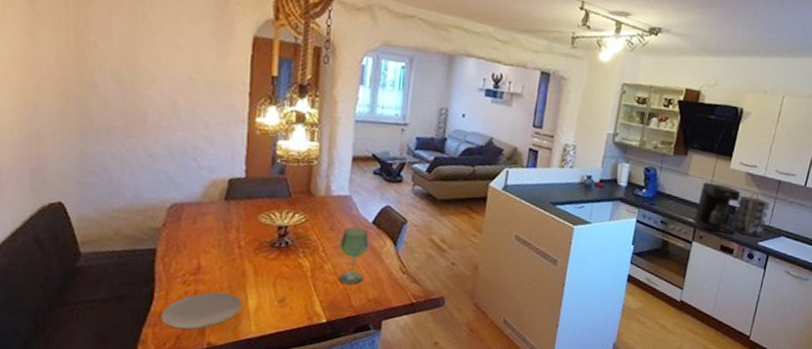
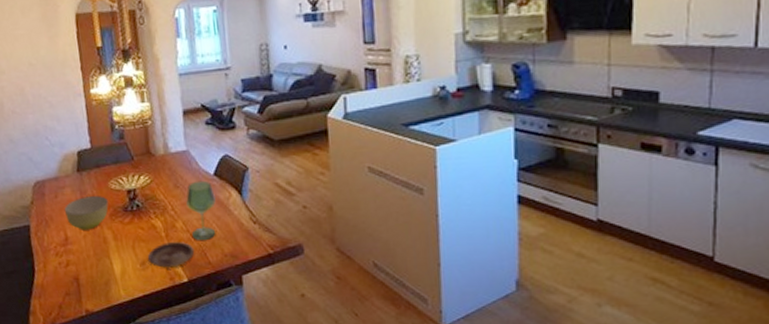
plate: present [161,292,242,330] -> none [43,260,109,299]
bowl: none [201,226,255,262] -> present [64,196,109,230]
plate: none [287,282,339,309] -> present [147,242,195,269]
coffee maker: present [694,181,741,234] -> none [594,66,659,128]
spice rack: present [731,193,770,236] -> none [651,69,705,125]

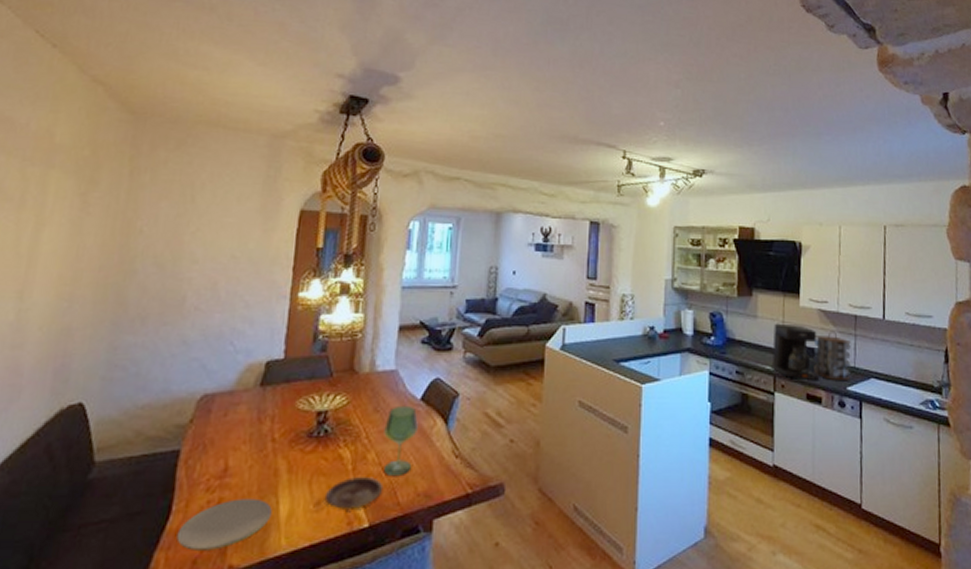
plate: none [43,260,109,299] -> present [176,498,272,551]
bowl: present [64,196,109,230] -> none [231,417,291,459]
coffee maker: none [594,66,659,128] -> present [771,323,820,380]
spice rack: none [651,69,705,125] -> present [813,331,851,380]

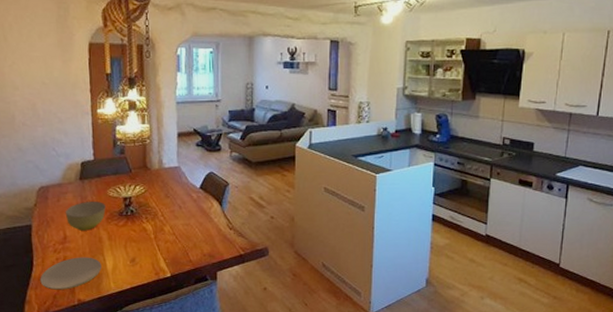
bowl: none [231,417,291,459] -> present [65,202,106,231]
plate: present [324,477,384,511] -> none [137,243,179,266]
wine glass: present [383,405,418,475] -> none [174,192,200,242]
coffee maker: present [771,323,820,380] -> none [489,122,533,168]
spice rack: present [813,331,851,380] -> none [527,127,564,168]

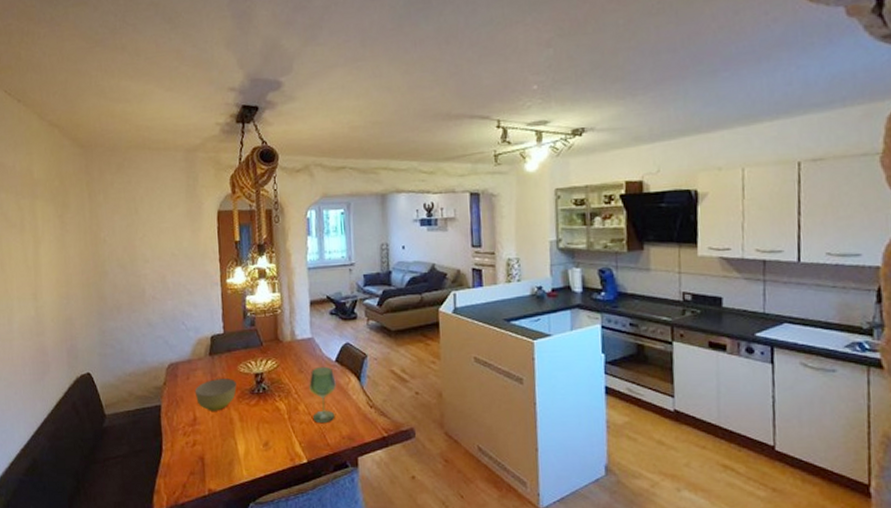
plate: present [40,257,102,290] -> none [169,440,233,478]
wine glass: none [174,192,200,242] -> present [309,366,336,422]

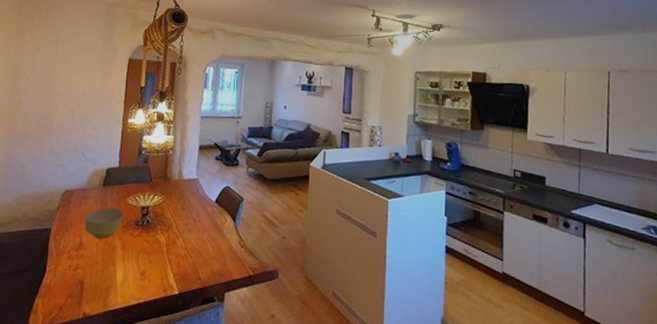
wine glass: present [309,366,336,422] -> none [188,205,213,258]

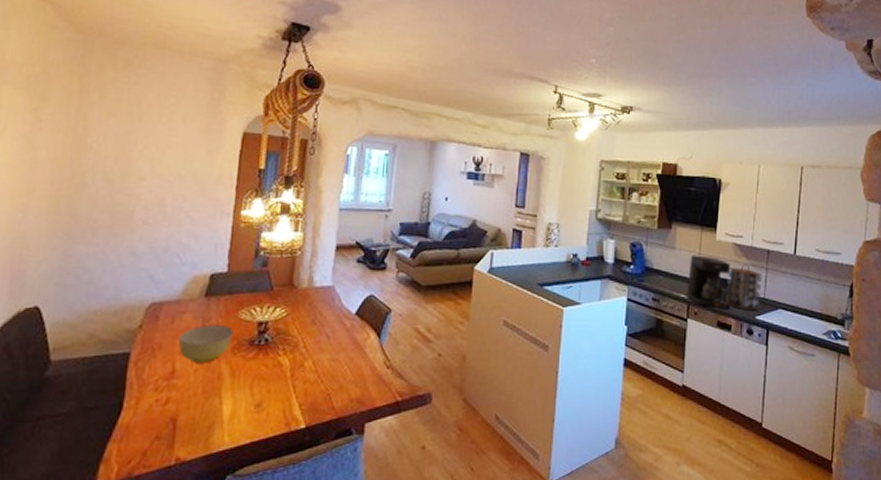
coffee maker: none [501,153,546,203] -> present [686,255,731,309]
spice rack: none [540,162,575,205] -> present [726,264,762,310]

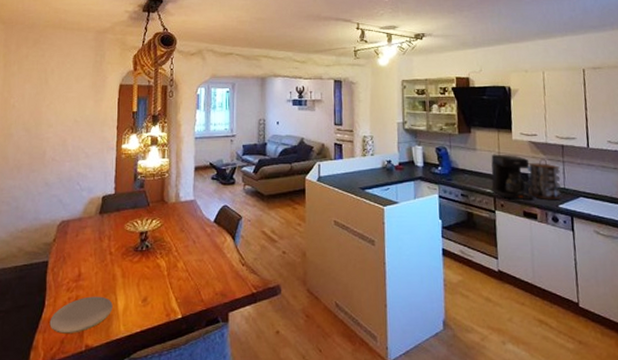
plate: none [128,398,216,444] -> present [49,296,113,334]
bowl: present [178,325,234,363] -> none [82,236,122,267]

